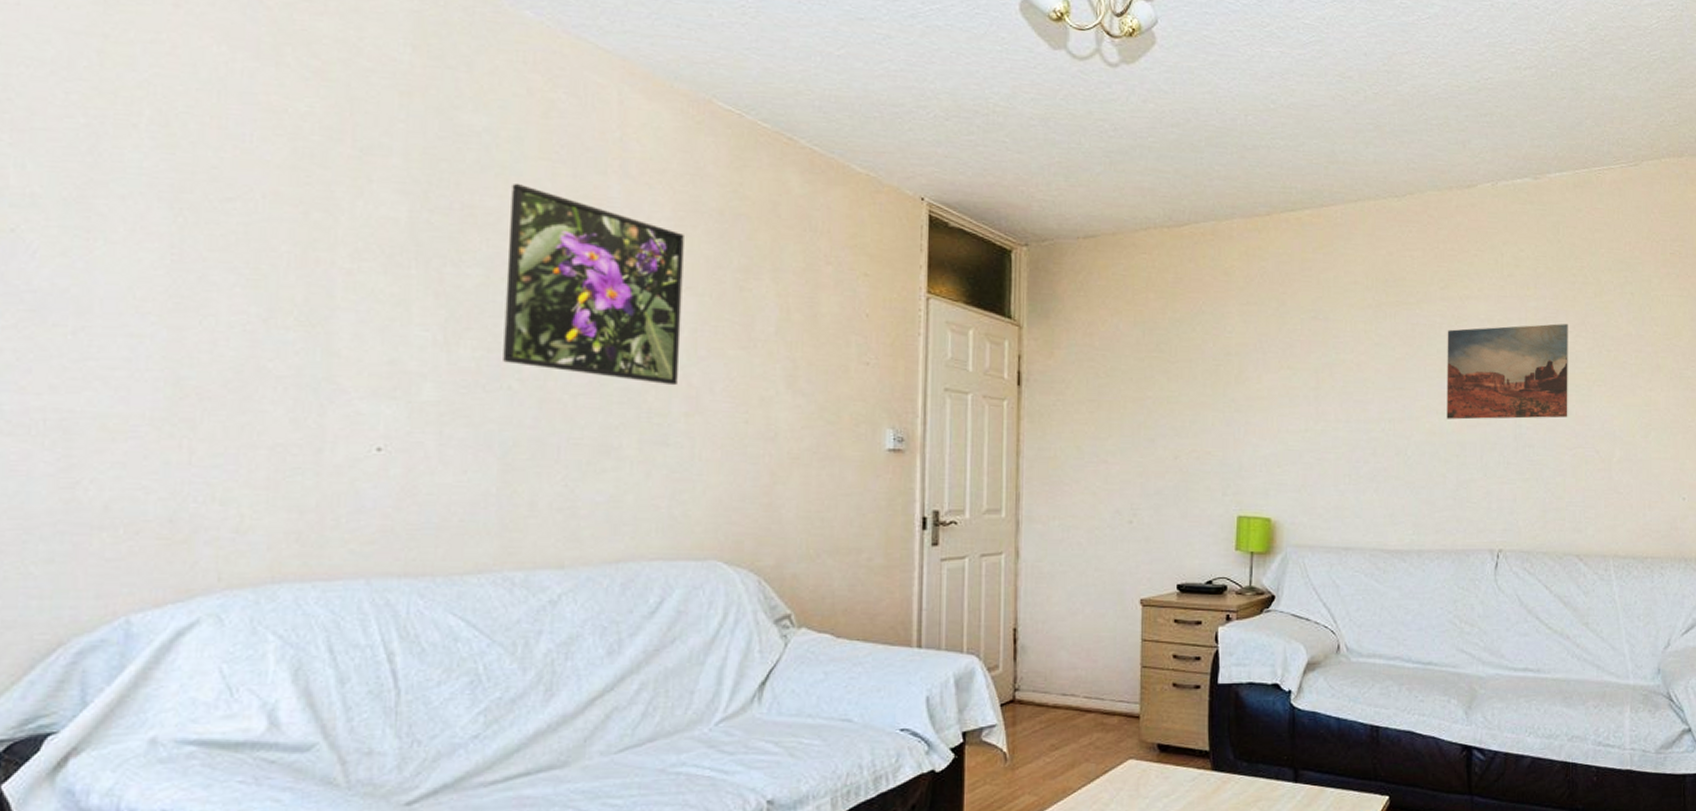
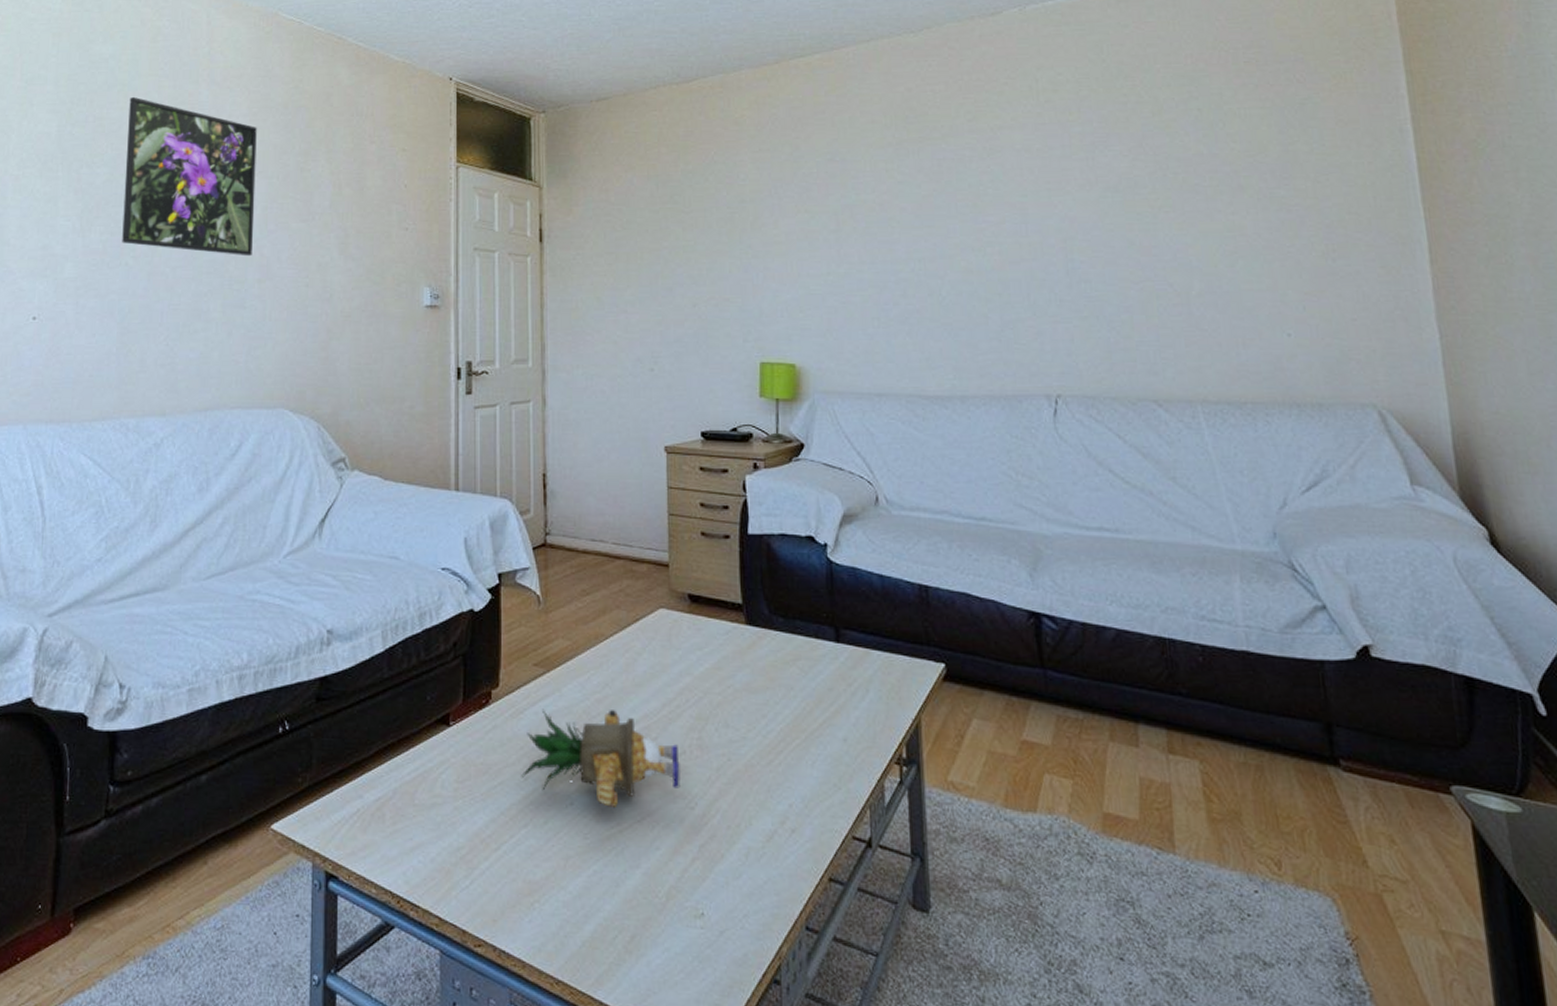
wall art: present [1446,324,1568,420] -> none [978,148,1131,256]

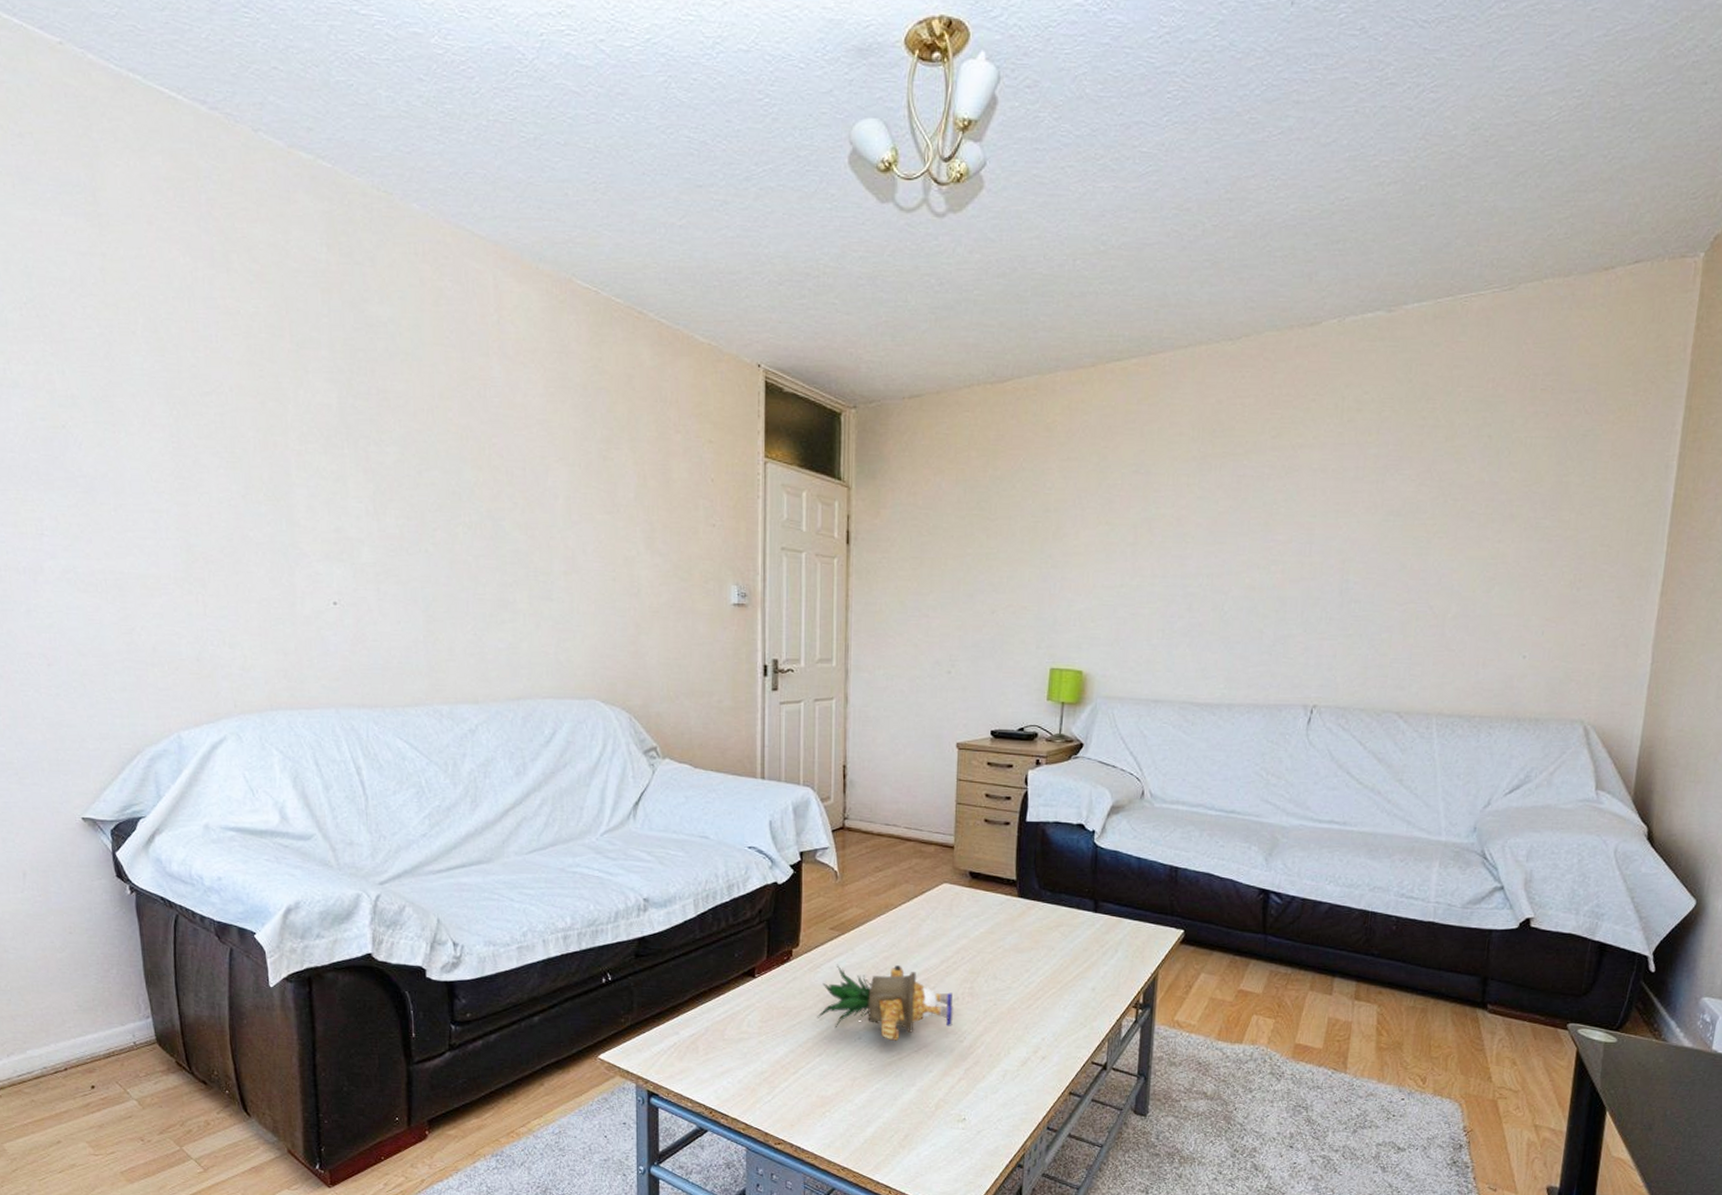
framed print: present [122,96,257,257] -> none [414,367,557,548]

